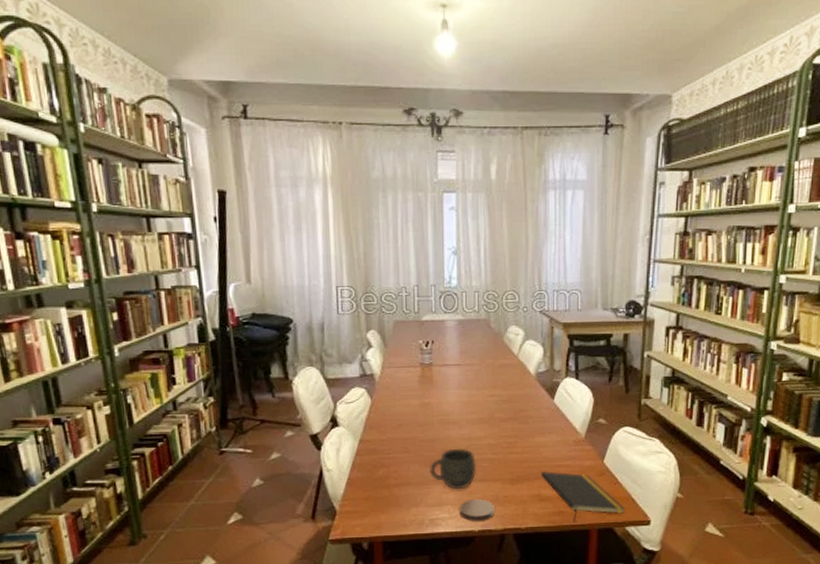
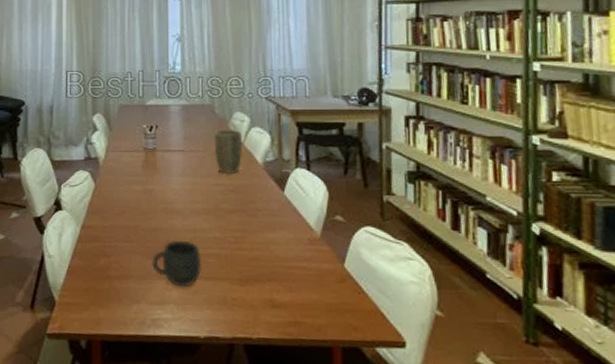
coaster: present [459,498,495,521] -> none [183,299,222,326]
plant pot: none [489,343,517,385] -> present [214,130,243,173]
notepad: present [541,471,625,522] -> none [273,273,373,336]

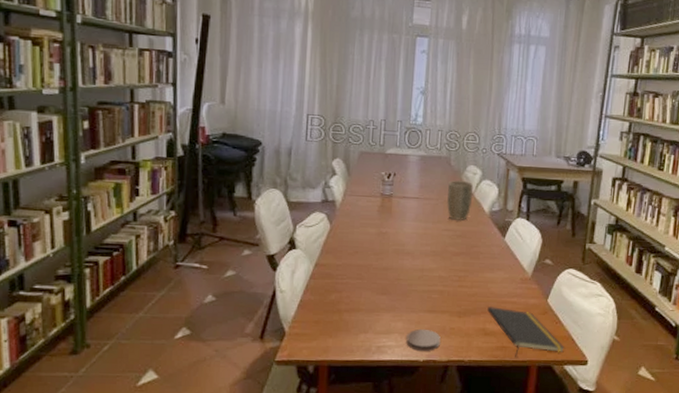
mug: present [152,240,202,288] -> none [381,278,427,319]
coaster: none [183,299,222,326] -> present [406,328,441,351]
notepad: none [273,273,373,336] -> present [487,306,564,358]

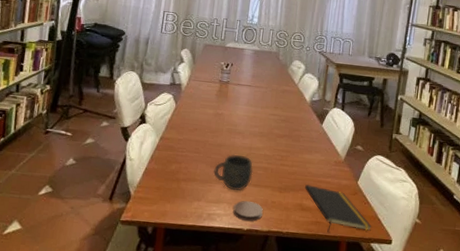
mug: none [381,278,427,319] -> present [213,154,253,191]
plant pot: present [446,180,474,221] -> none [274,72,298,107]

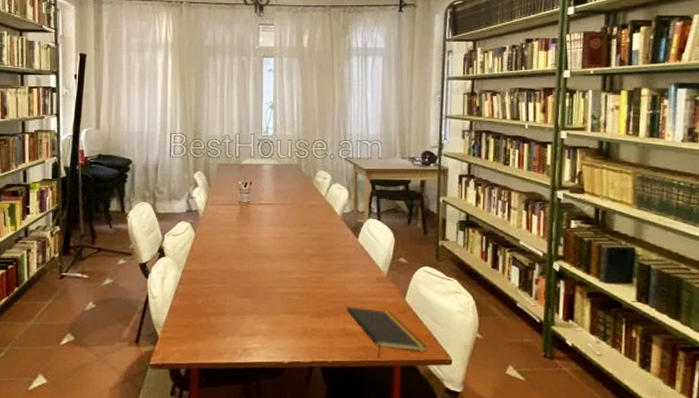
mug: present [213,154,253,191] -> none [244,281,288,321]
coaster: present [233,200,263,221] -> none [270,330,303,353]

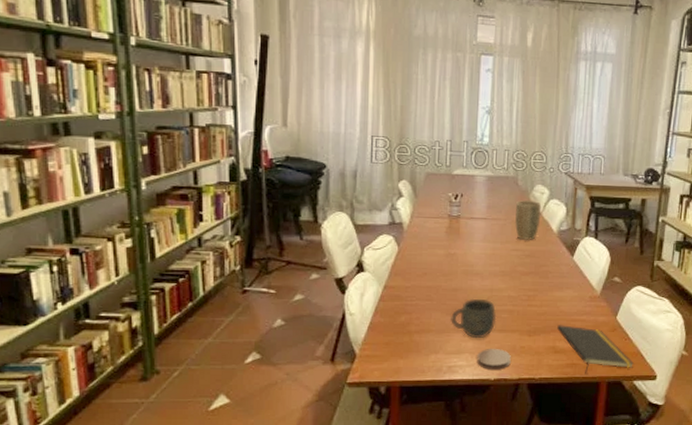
mug: none [244,281,288,321] -> present [451,298,497,339]
coaster: none [270,330,303,353] -> present [477,348,511,370]
plant pot: none [300,186,325,223] -> present [514,200,542,240]

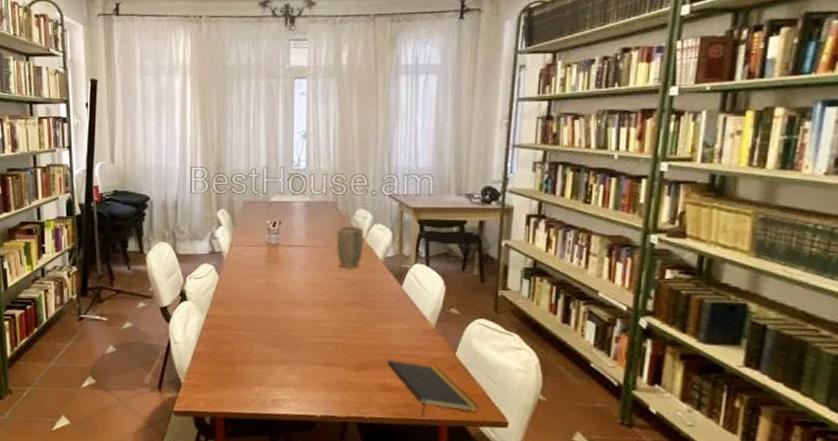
mug: present [451,298,497,339] -> none [273,329,321,372]
coaster: present [477,348,511,370] -> none [301,382,338,406]

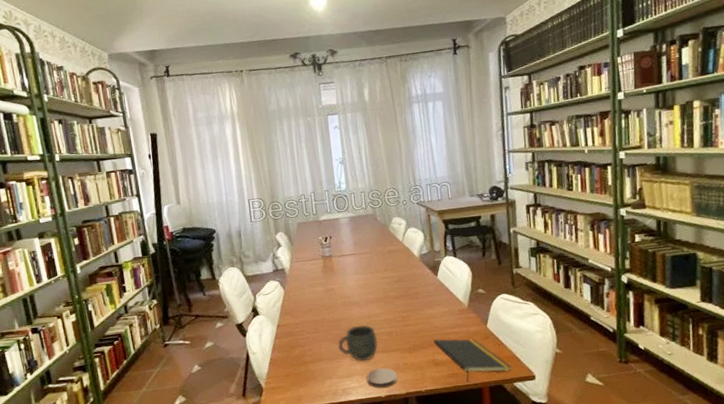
mug: none [273,329,321,372] -> present [338,325,378,362]
coaster: none [301,382,338,406] -> present [366,367,397,388]
plant pot: present [335,226,365,268] -> none [378,232,402,268]

